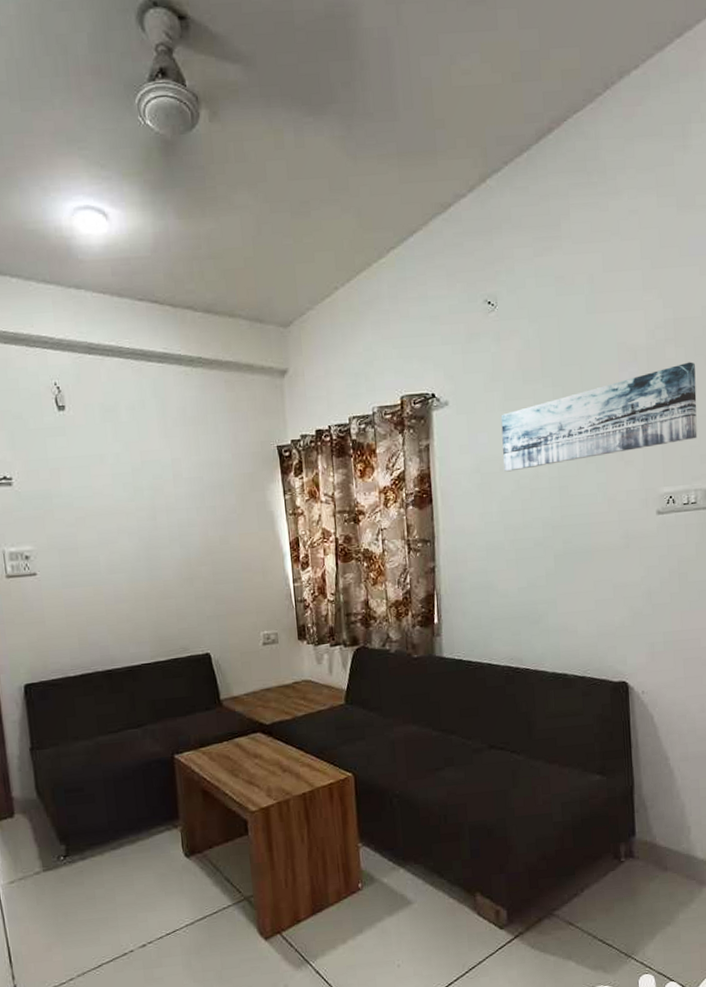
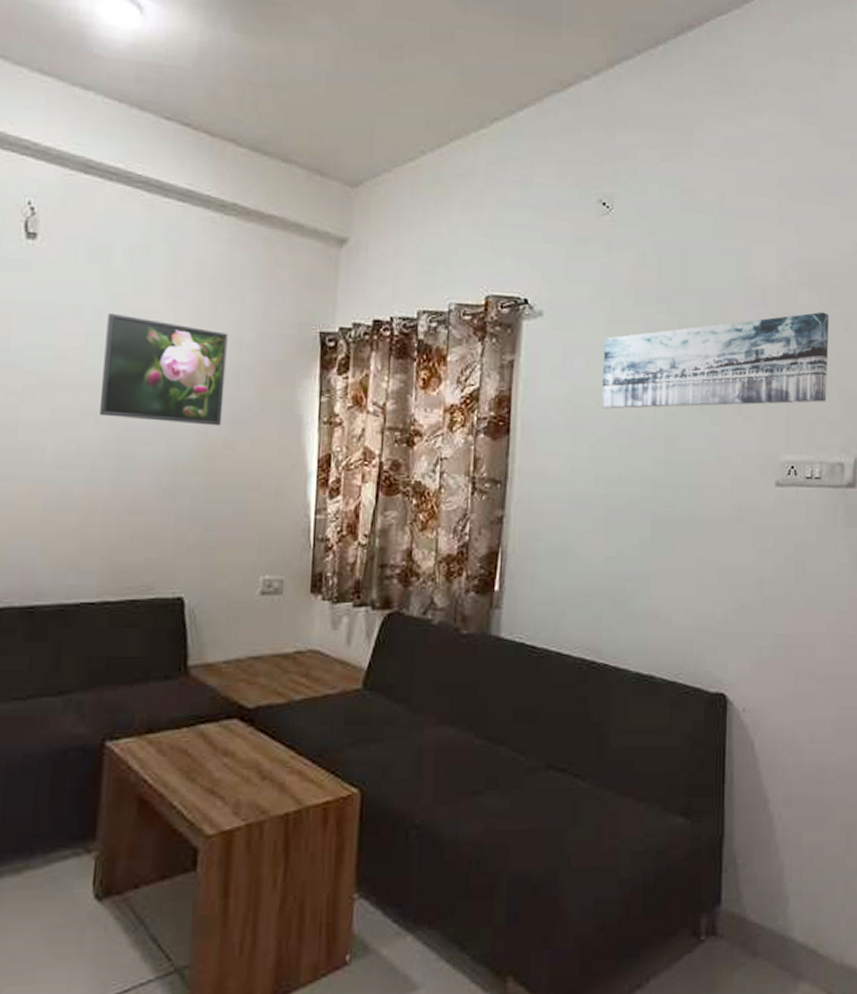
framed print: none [124,455,217,532] -> present [98,312,228,426]

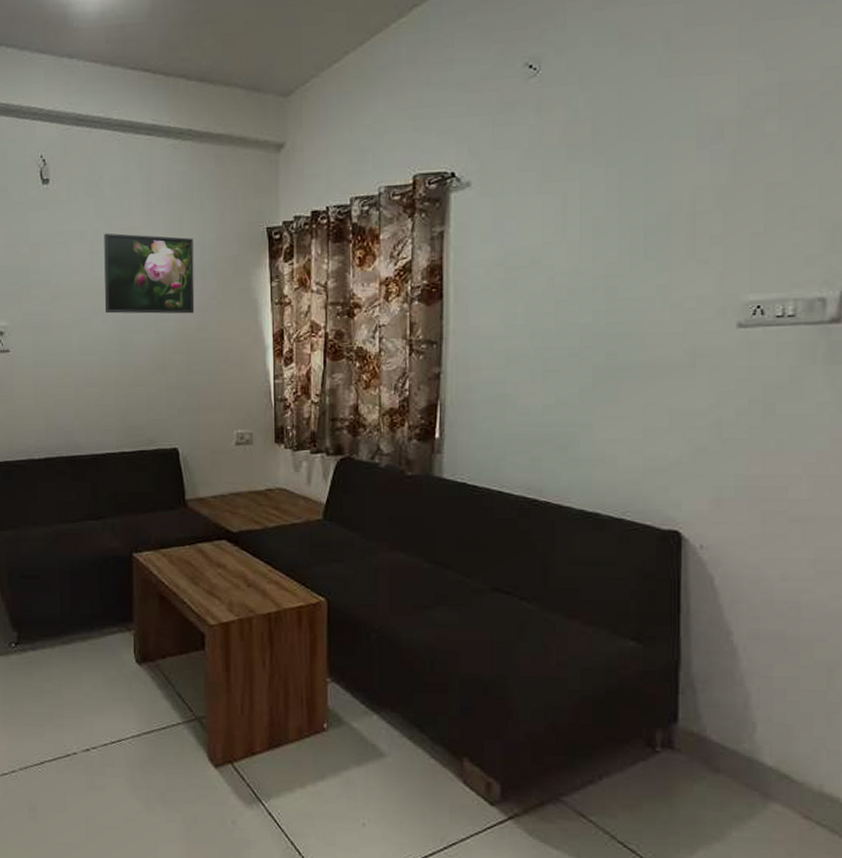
wall art: present [601,311,829,409] -> none [534,137,806,267]

